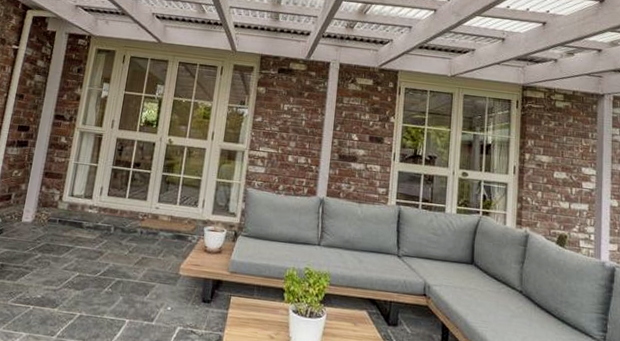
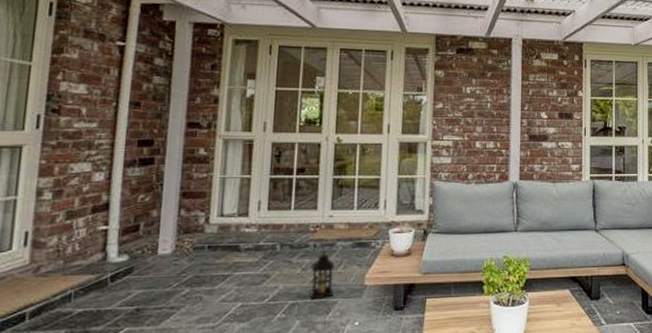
lantern: none [133,236,156,281] -> present [309,248,335,300]

